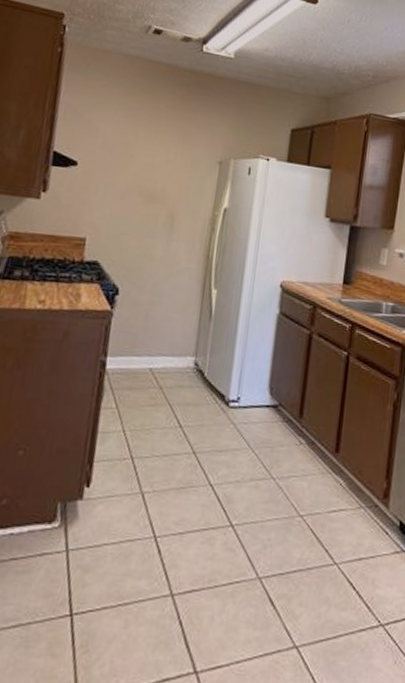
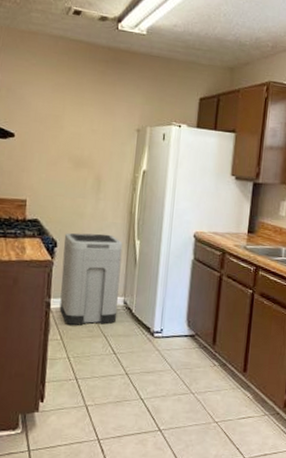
trash can: none [116,278,197,391] -> present [59,232,123,325]

